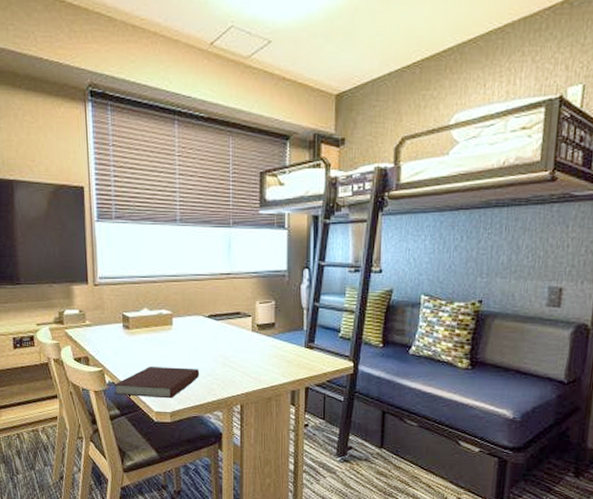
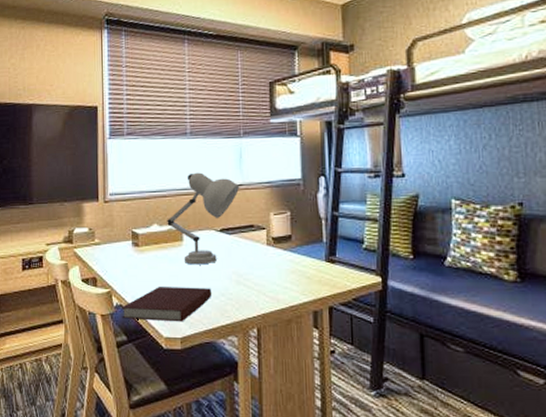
desk lamp: none [157,260,228,348] -> present [167,172,240,265]

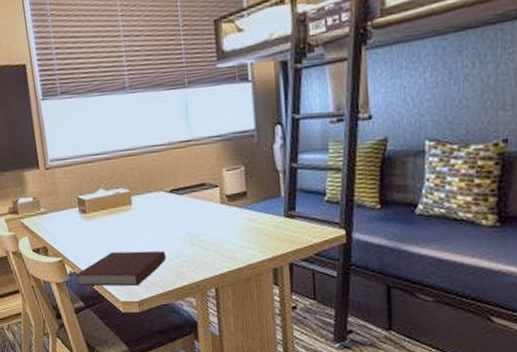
desk lamp: present [167,172,240,265] -> none [113,130,188,229]

